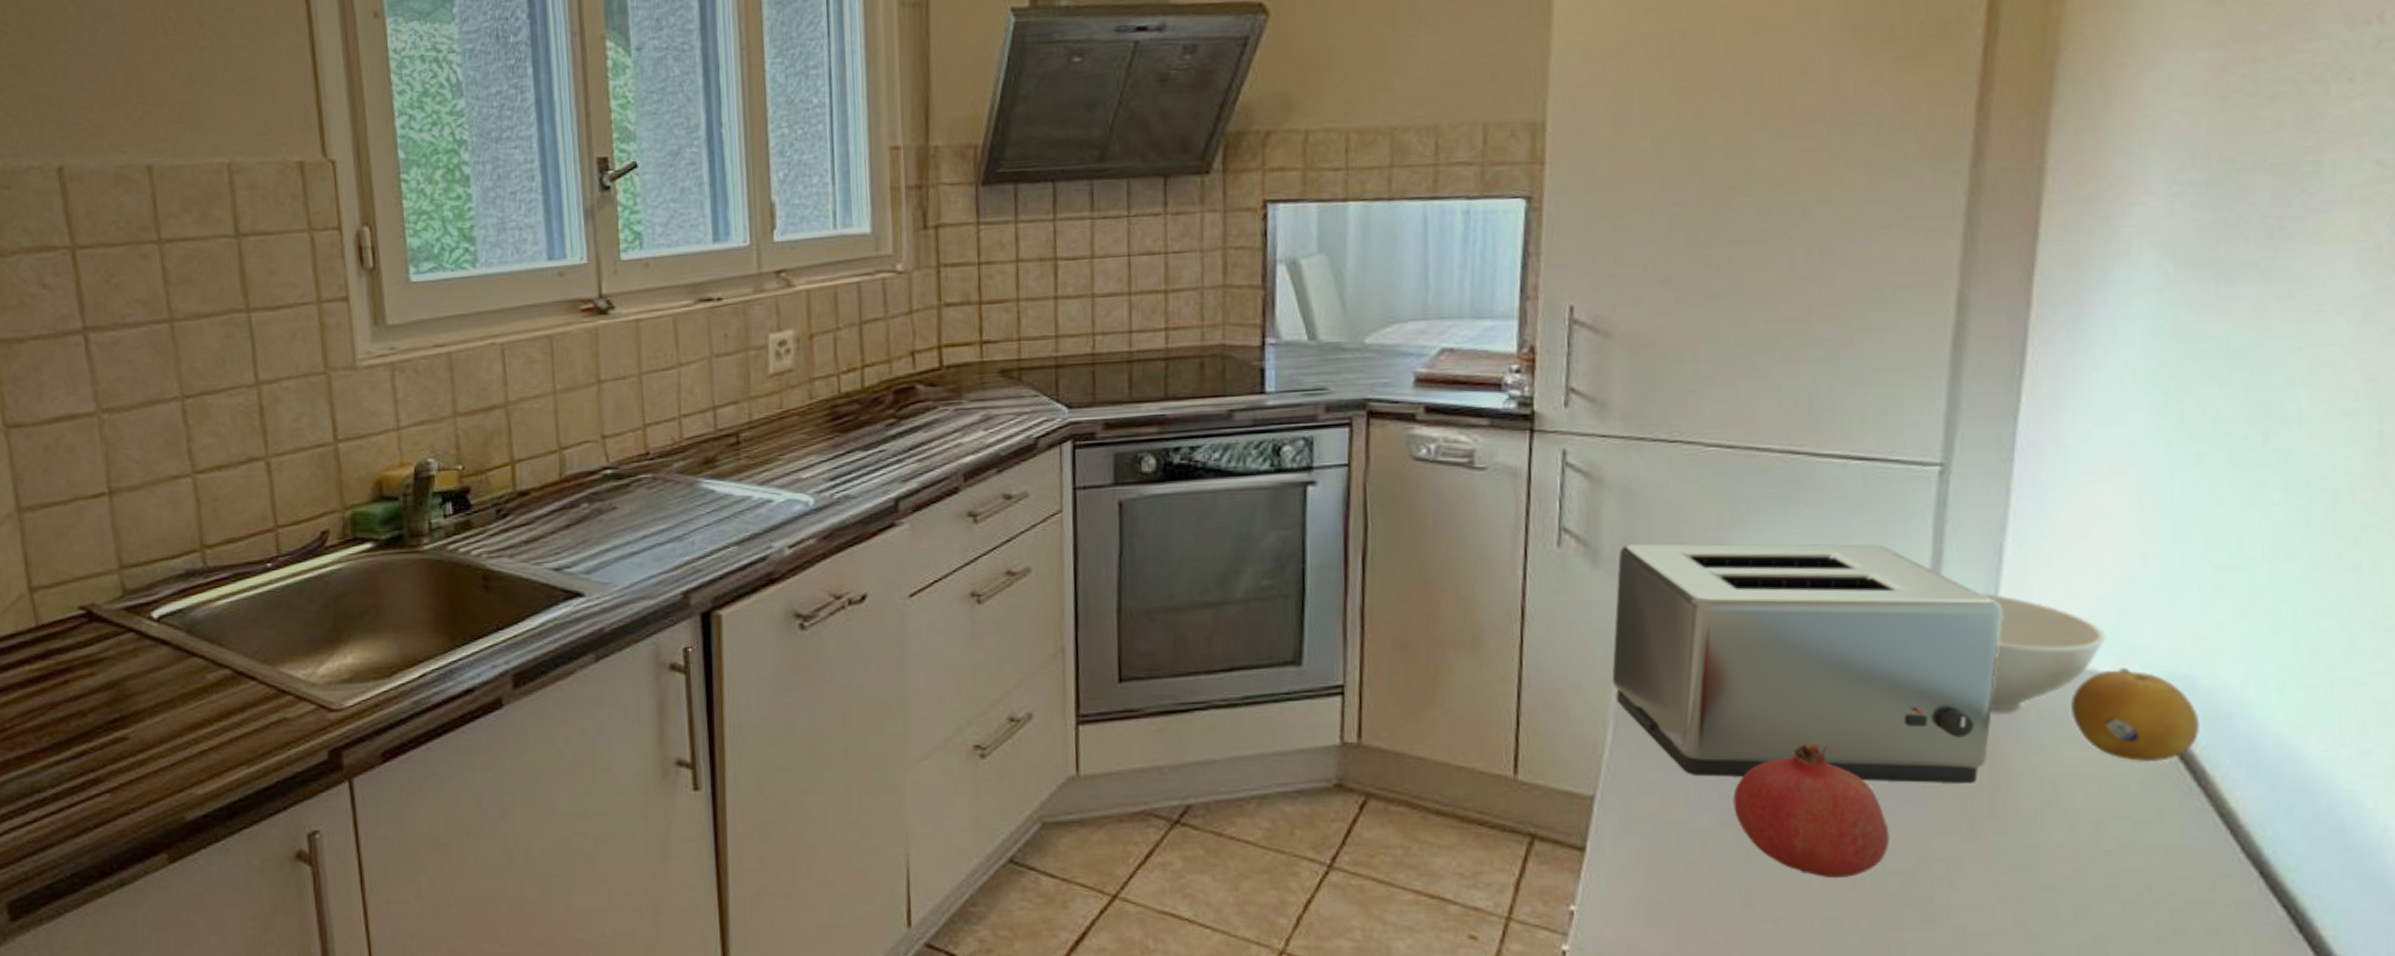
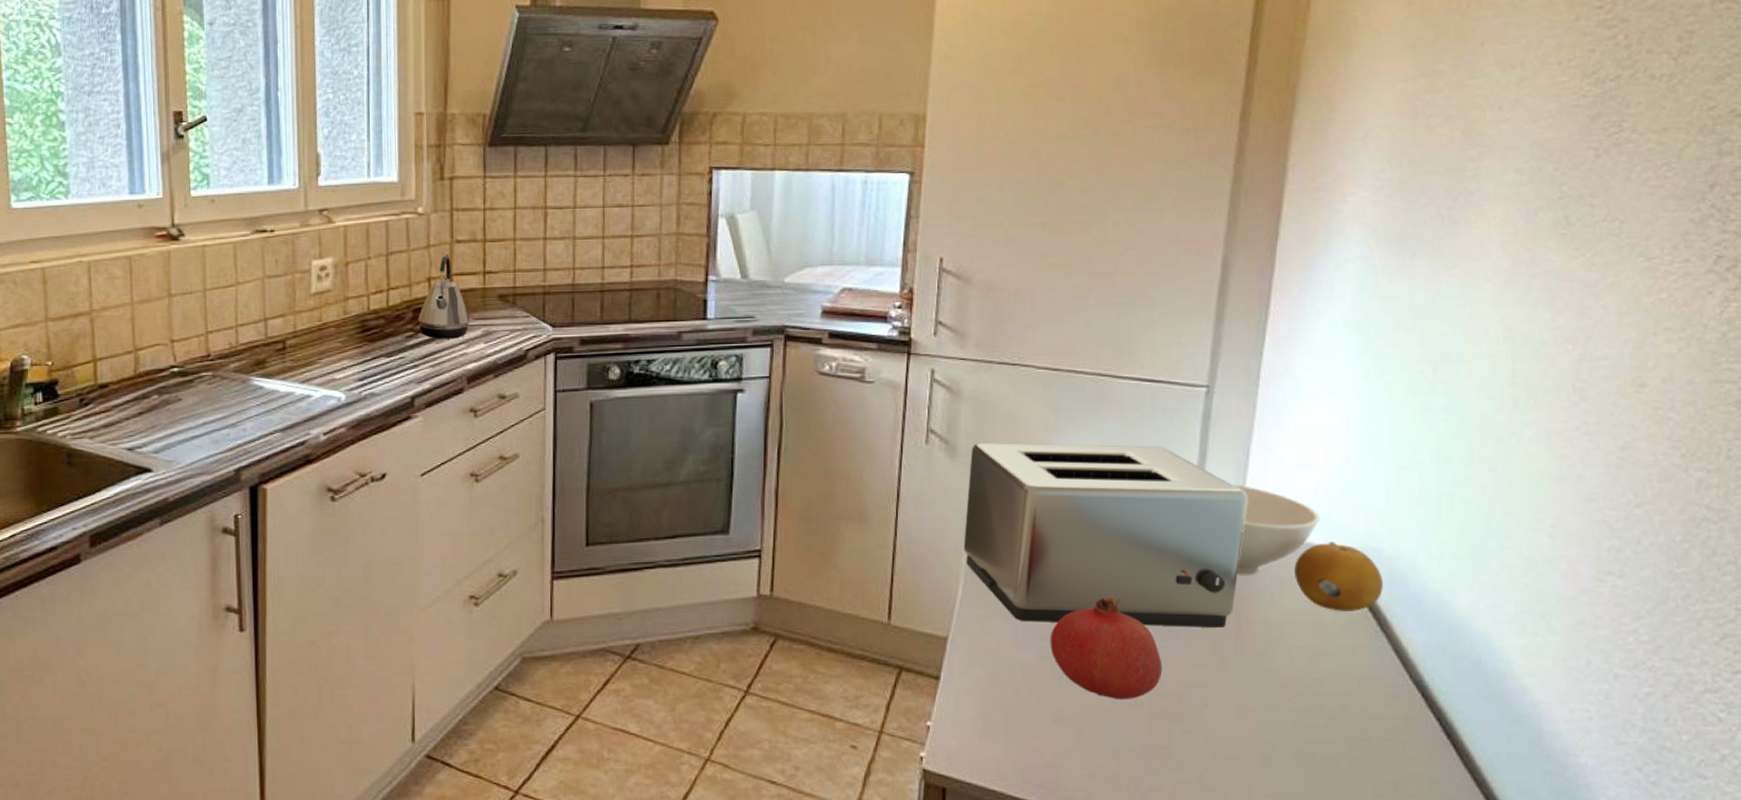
kettle: none [900,320,965,427] -> present [417,253,470,339]

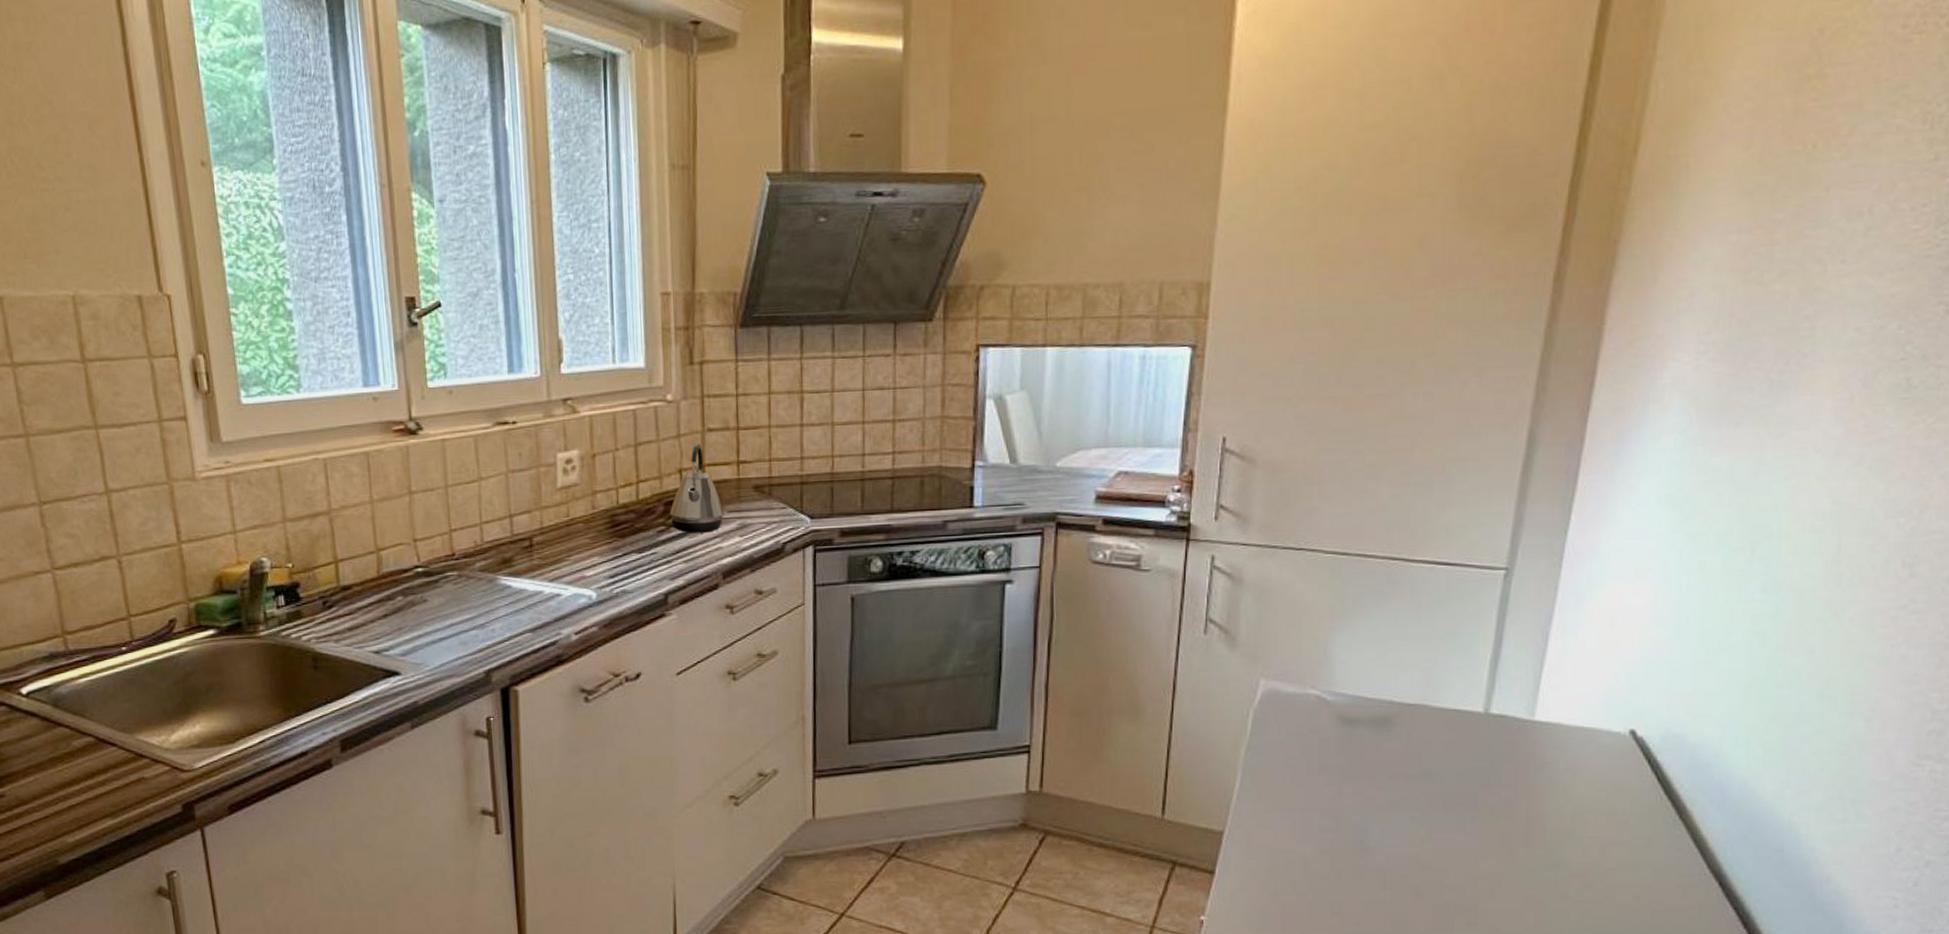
toaster: present [963,442,1248,629] -> none [1242,631,1545,819]
fruit: present [1050,595,1163,699] -> none [1330,787,1448,892]
bowl: present [1232,484,1321,575] -> none [1529,671,1622,764]
fruit: present [1294,544,1384,611] -> none [1591,731,1686,800]

